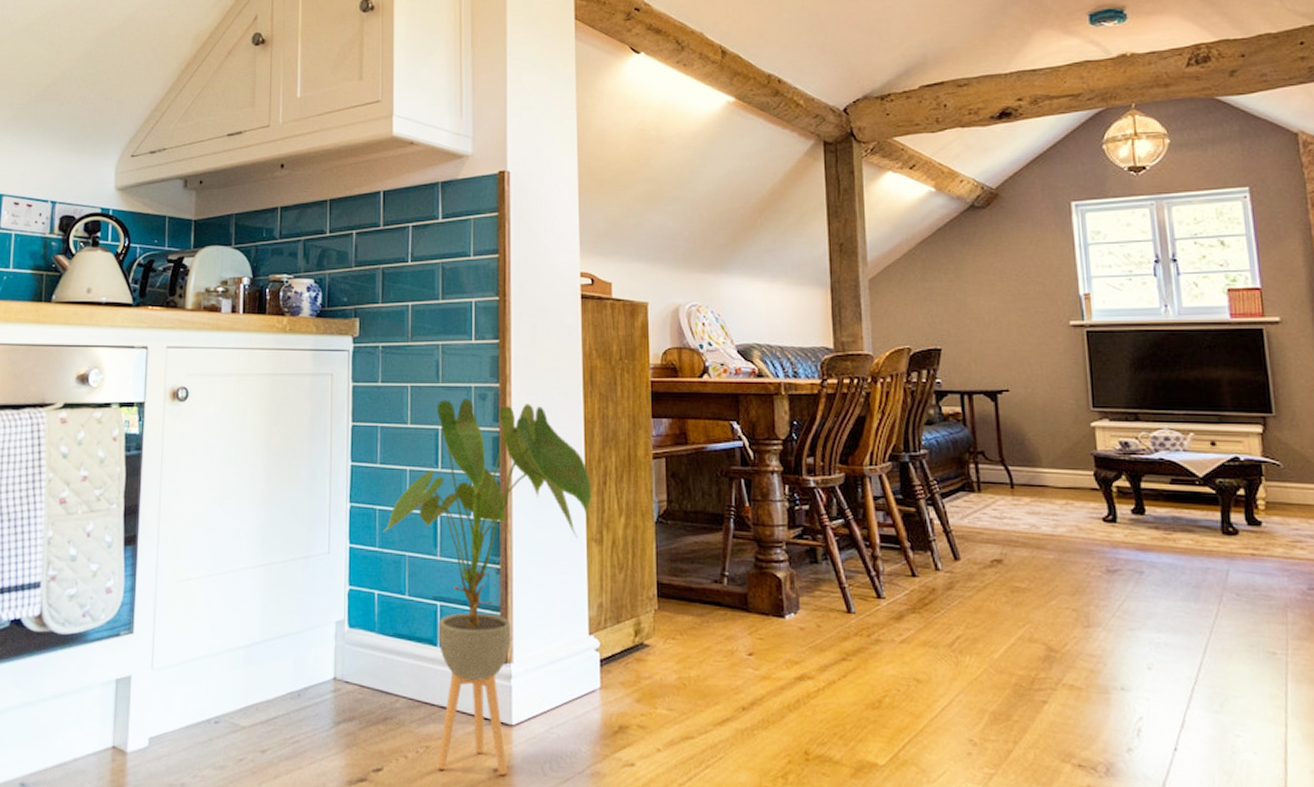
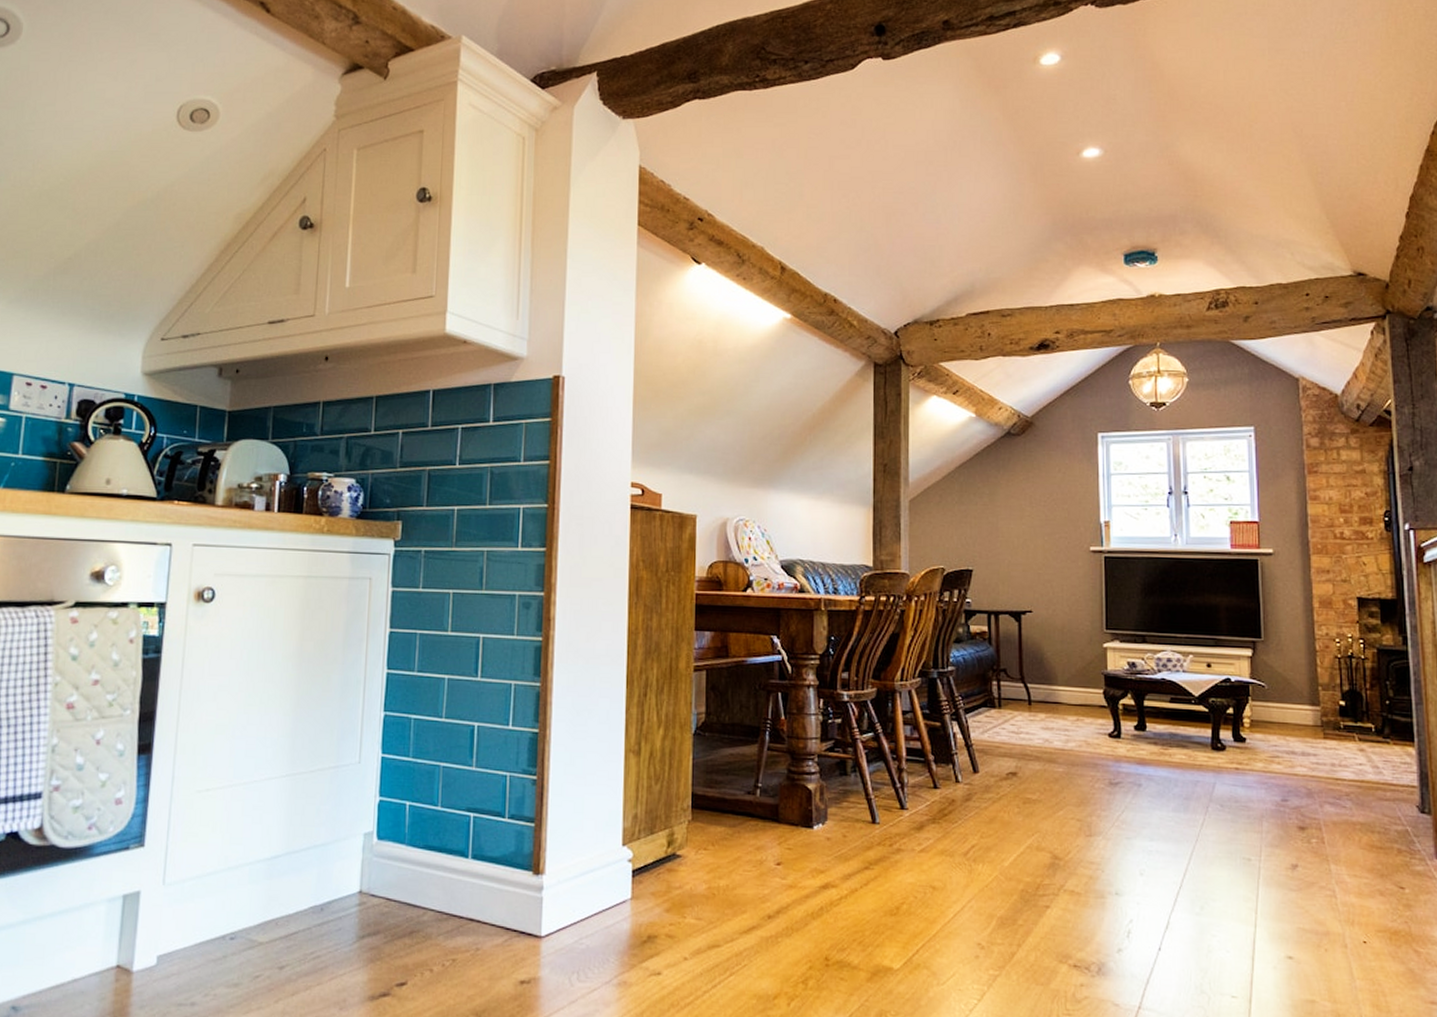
house plant: present [383,398,591,775] -> none [417,607,632,987]

